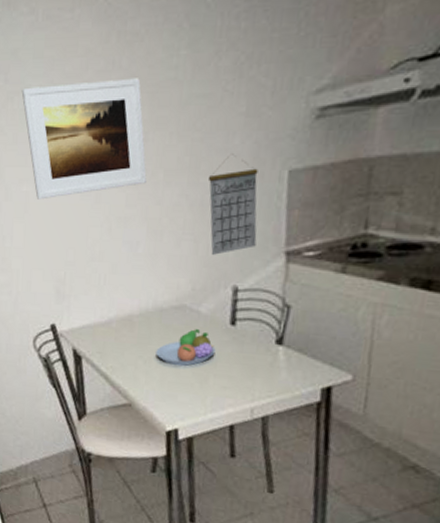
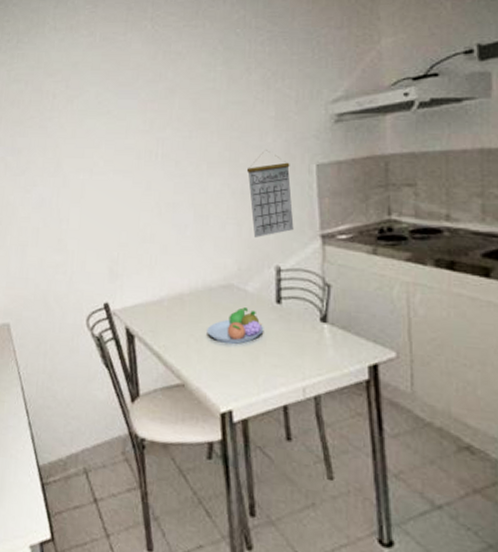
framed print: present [21,78,147,200] -> none [80,87,192,187]

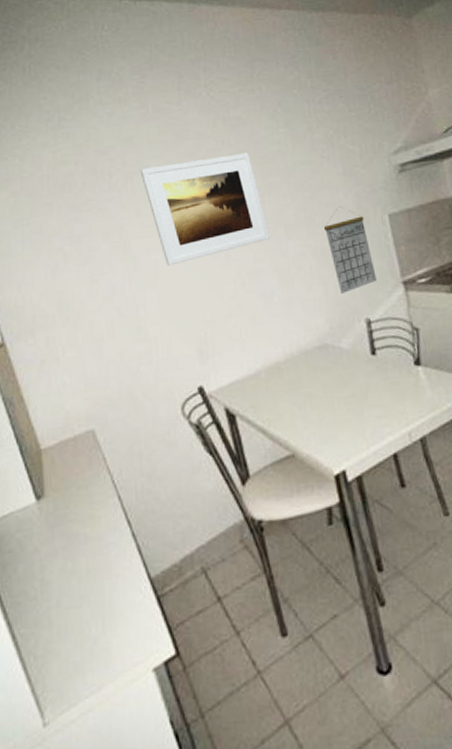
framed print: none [80,87,192,187] -> present [140,153,270,266]
fruit bowl: present [207,307,264,344] -> none [308,365,364,405]

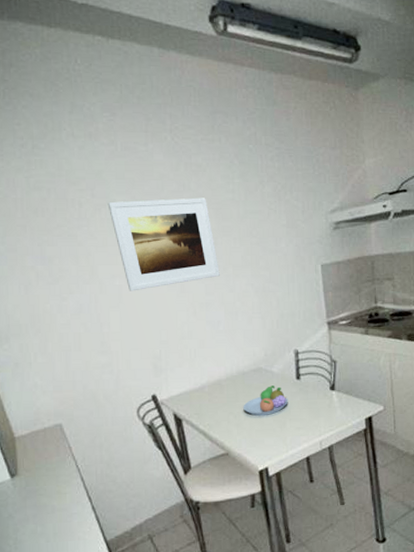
fruit bowl: none [308,365,364,405] -> present [243,385,288,416]
calendar: present [323,206,377,294] -> none [266,254,306,328]

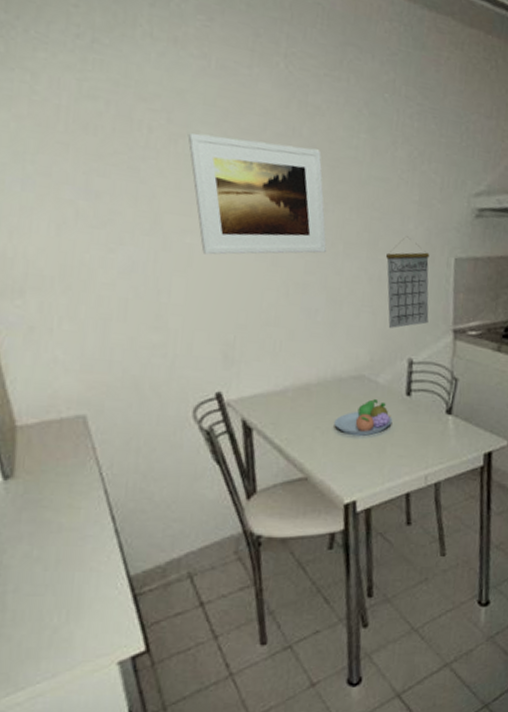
calendar: none [266,254,306,328] -> present [385,236,430,328]

